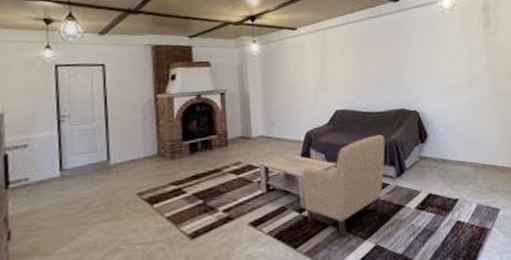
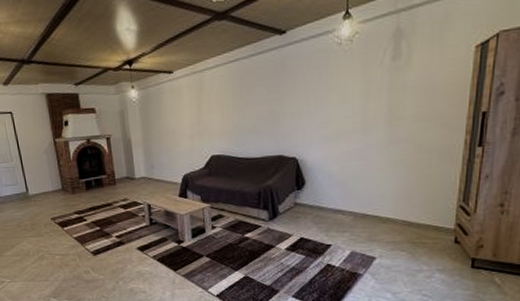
chair: present [302,135,386,237] -> none [180,180,260,266]

